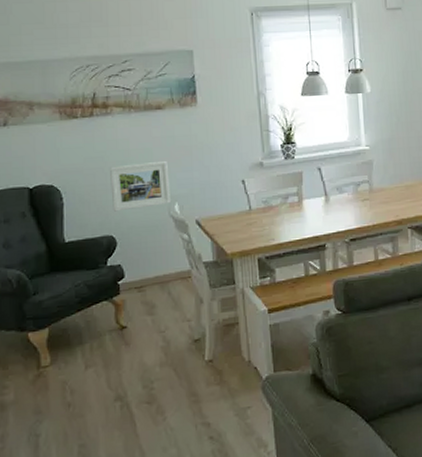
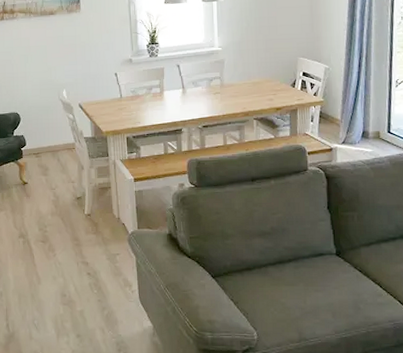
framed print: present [110,160,170,212] -> none [16,55,60,94]

